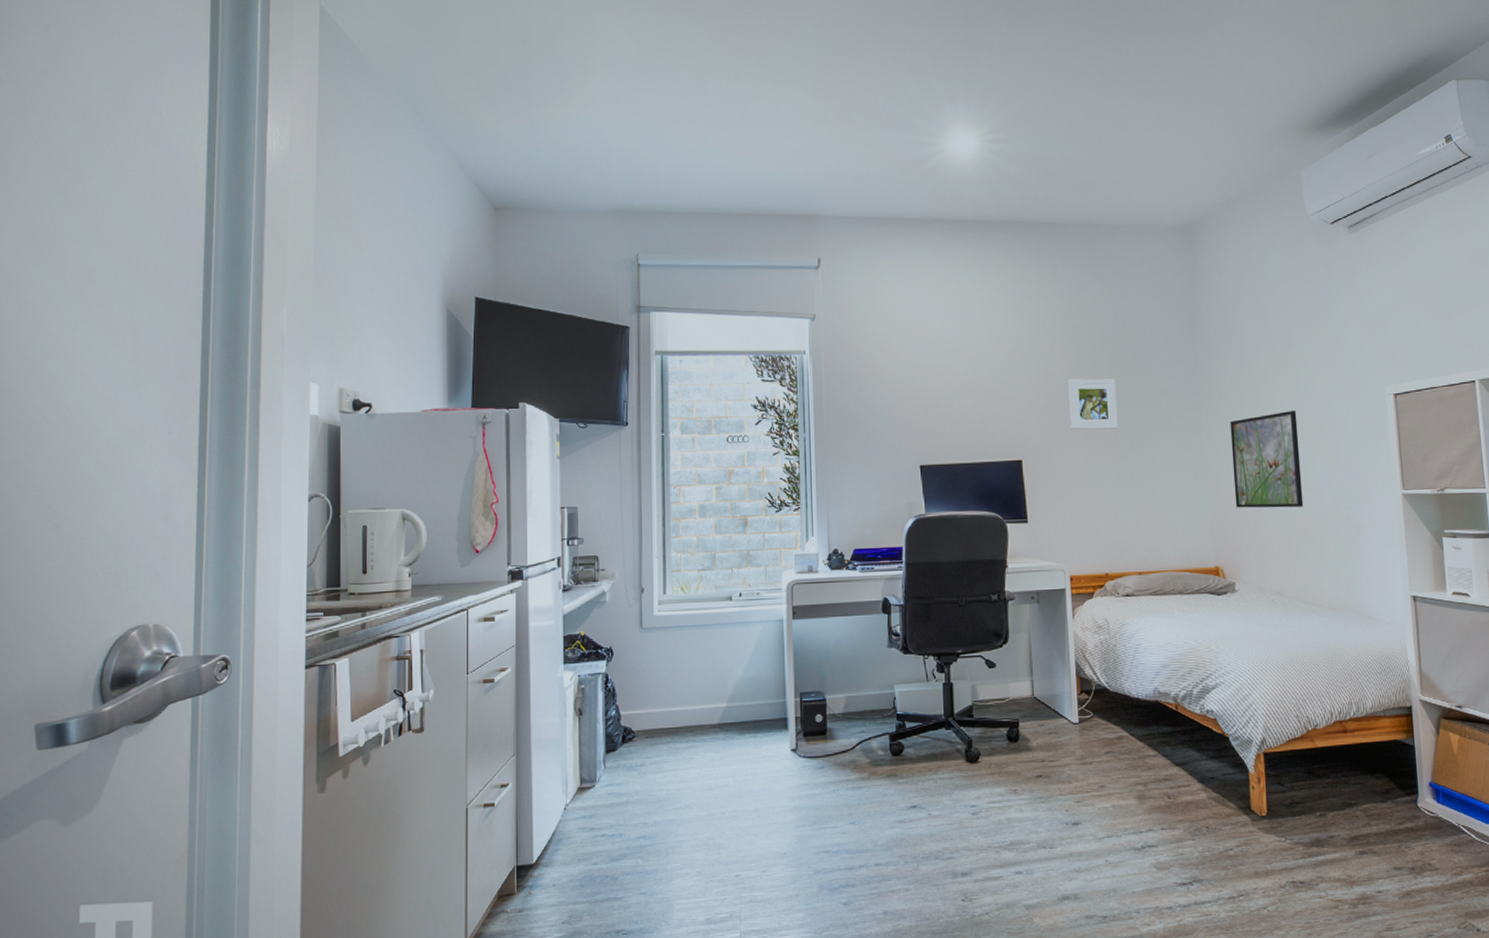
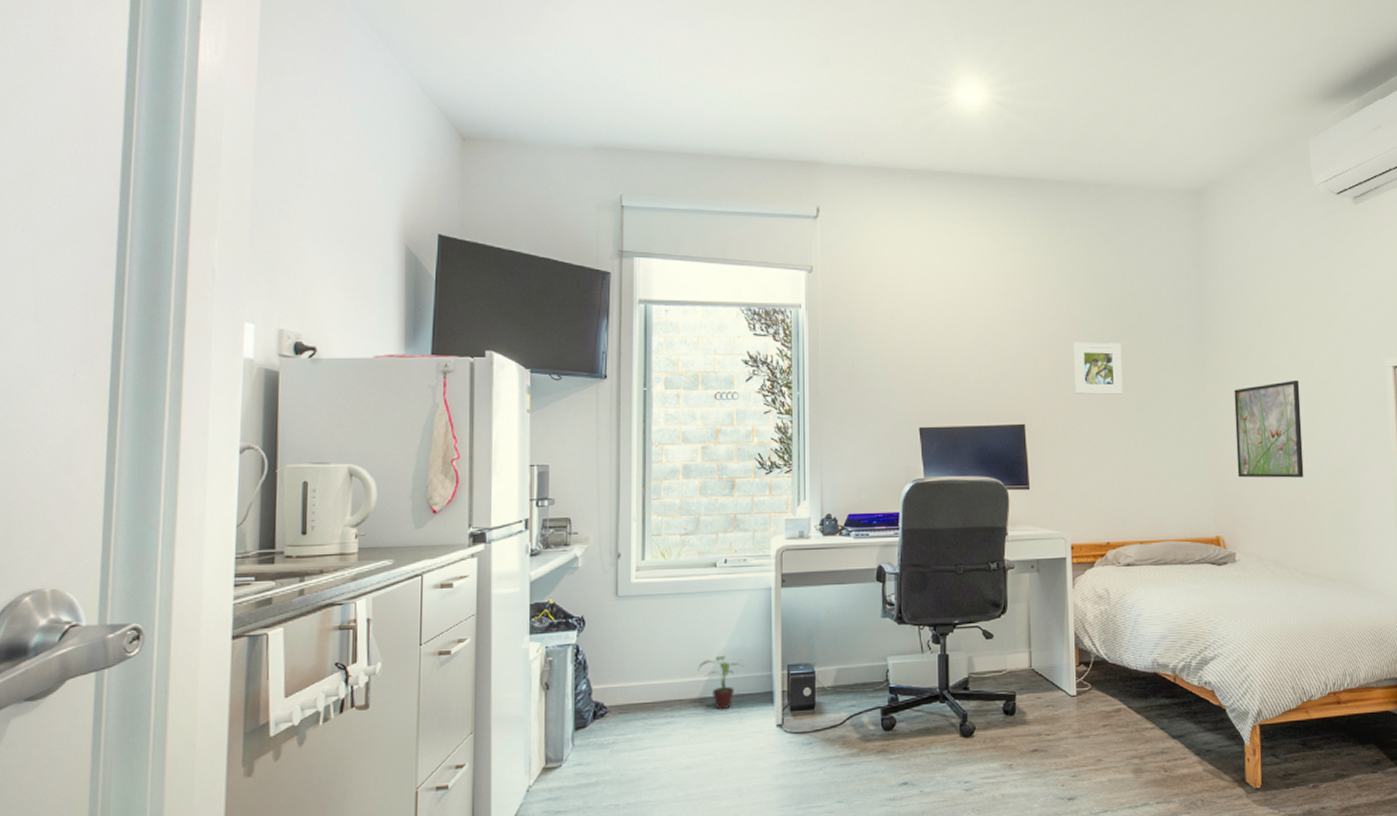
potted plant: none [716,684,758,734] -> present [697,656,742,709]

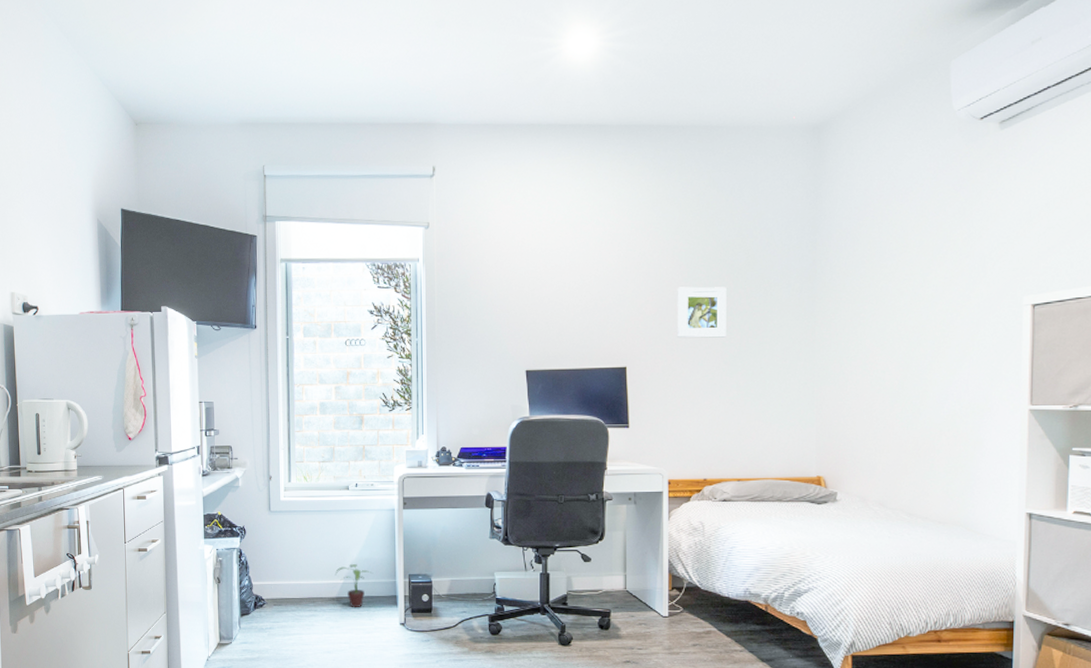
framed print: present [1234,379,1304,478] -> none [844,320,920,420]

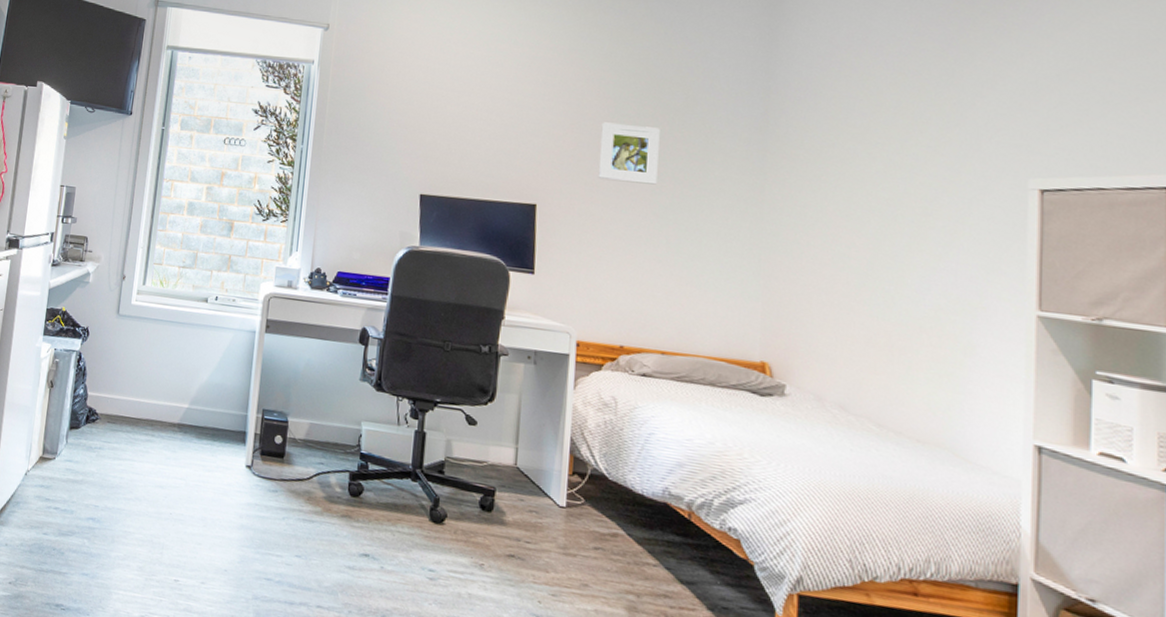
potted plant: present [334,564,371,607] -> none [179,387,221,440]

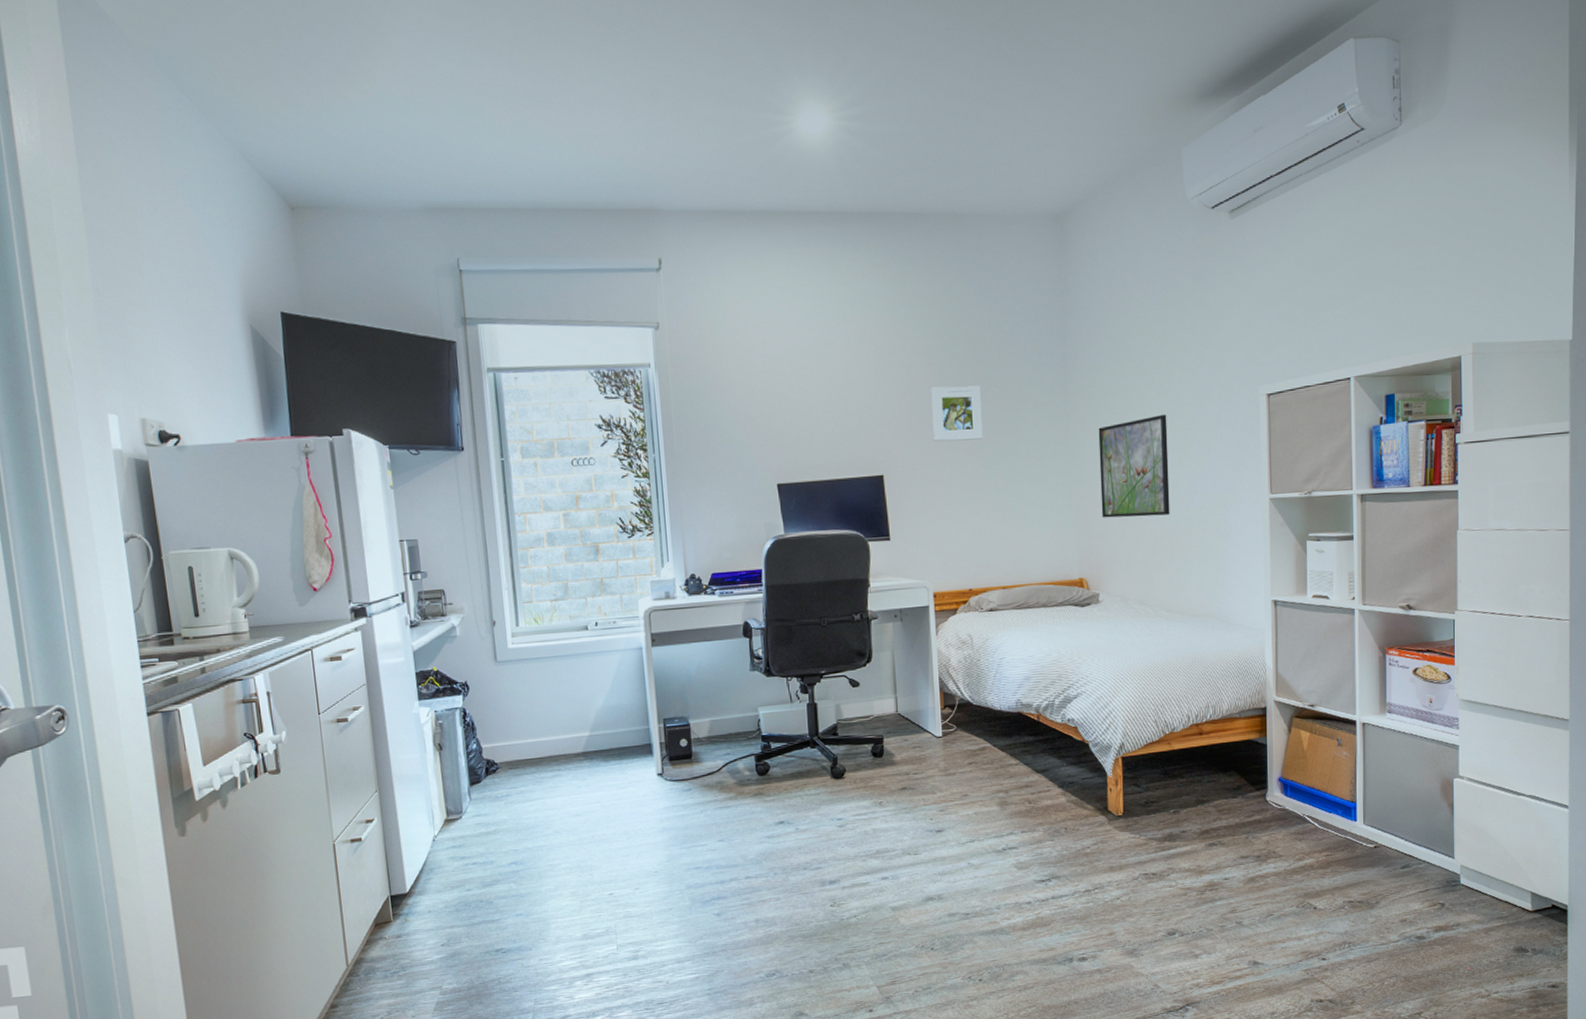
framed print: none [797,191,896,310] -> present [1098,414,1170,518]

